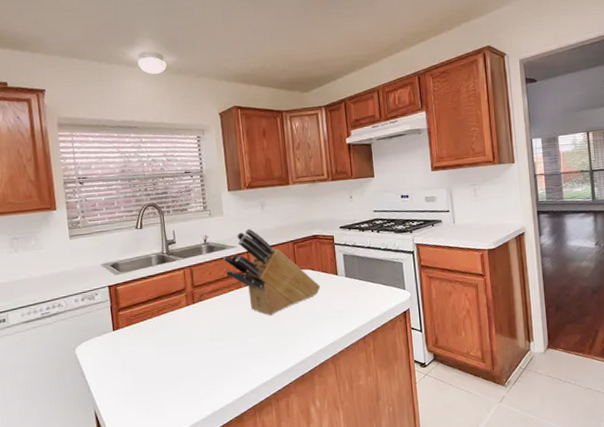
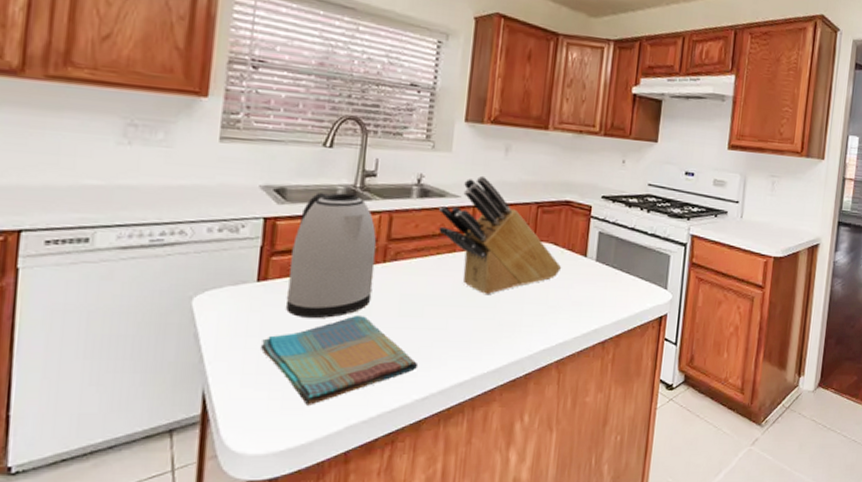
dish towel: none [124,344,233,413] -> present [260,314,419,405]
kettle: none [130,259,190,352] -> present [286,192,377,318]

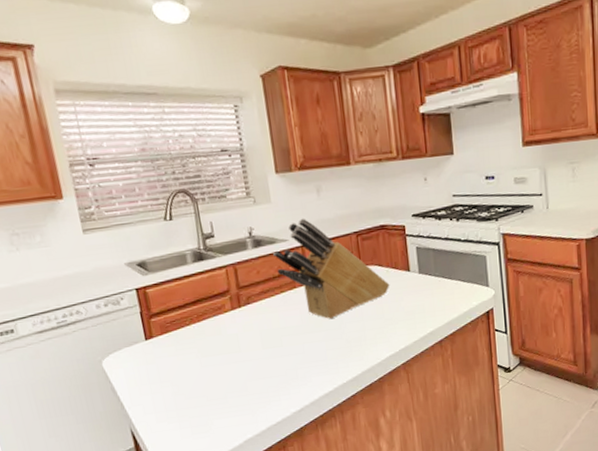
dish towel: present [260,314,419,405] -> none [162,353,289,429]
kettle: present [286,192,377,318] -> none [163,255,238,363]

